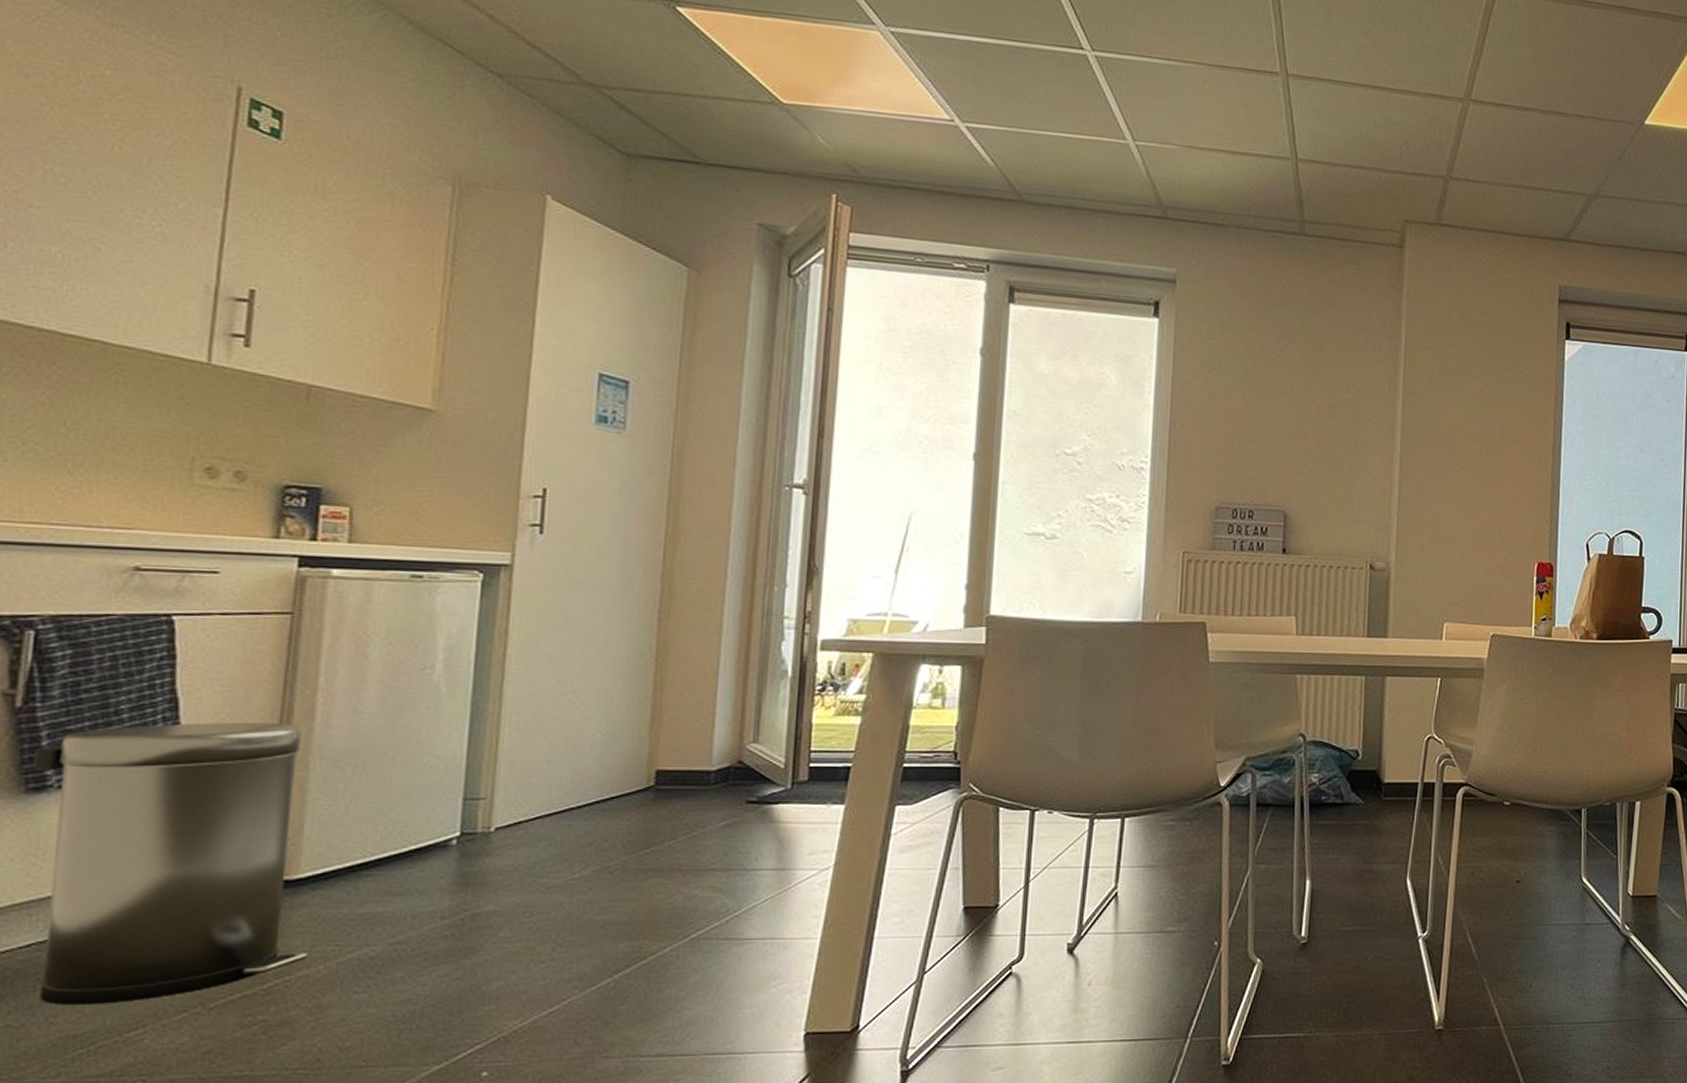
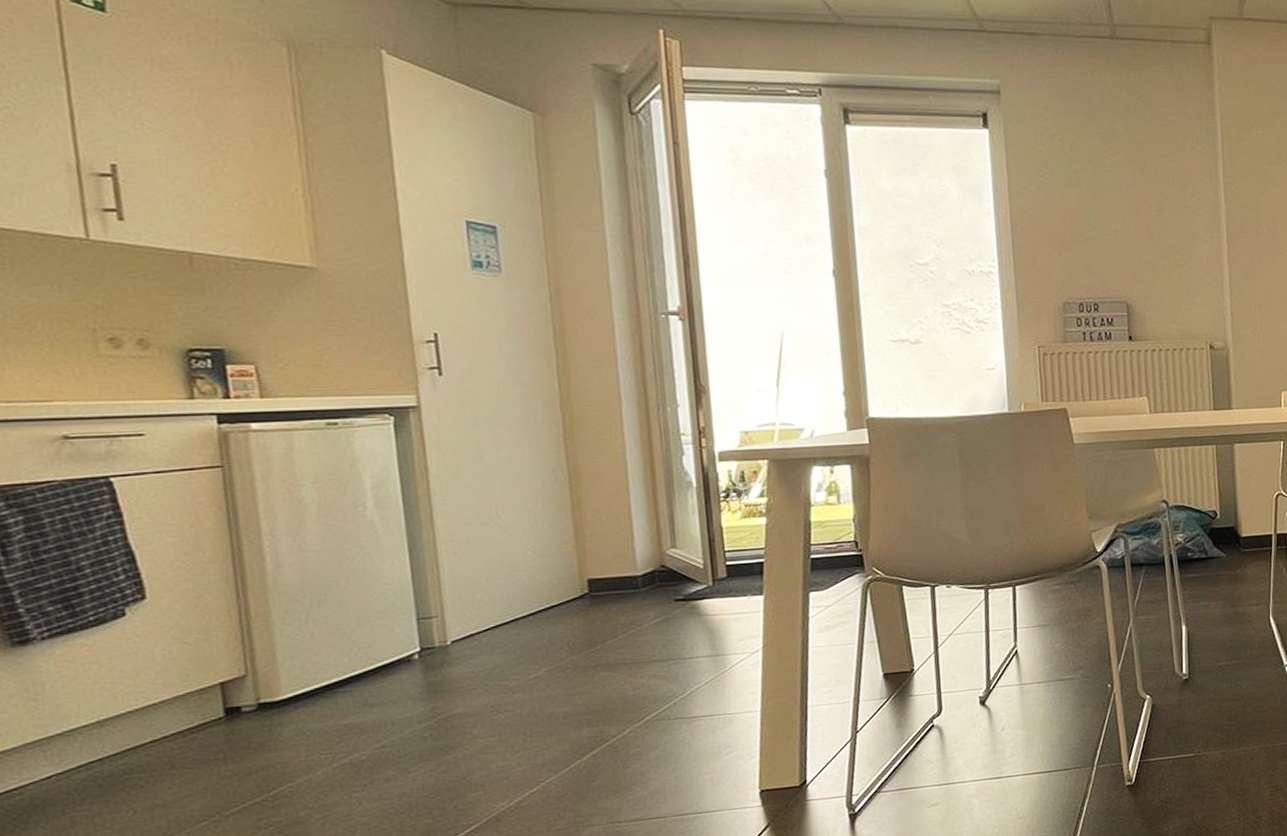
pedal bin: present [34,722,308,1005] -> none [11,565,305,825]

